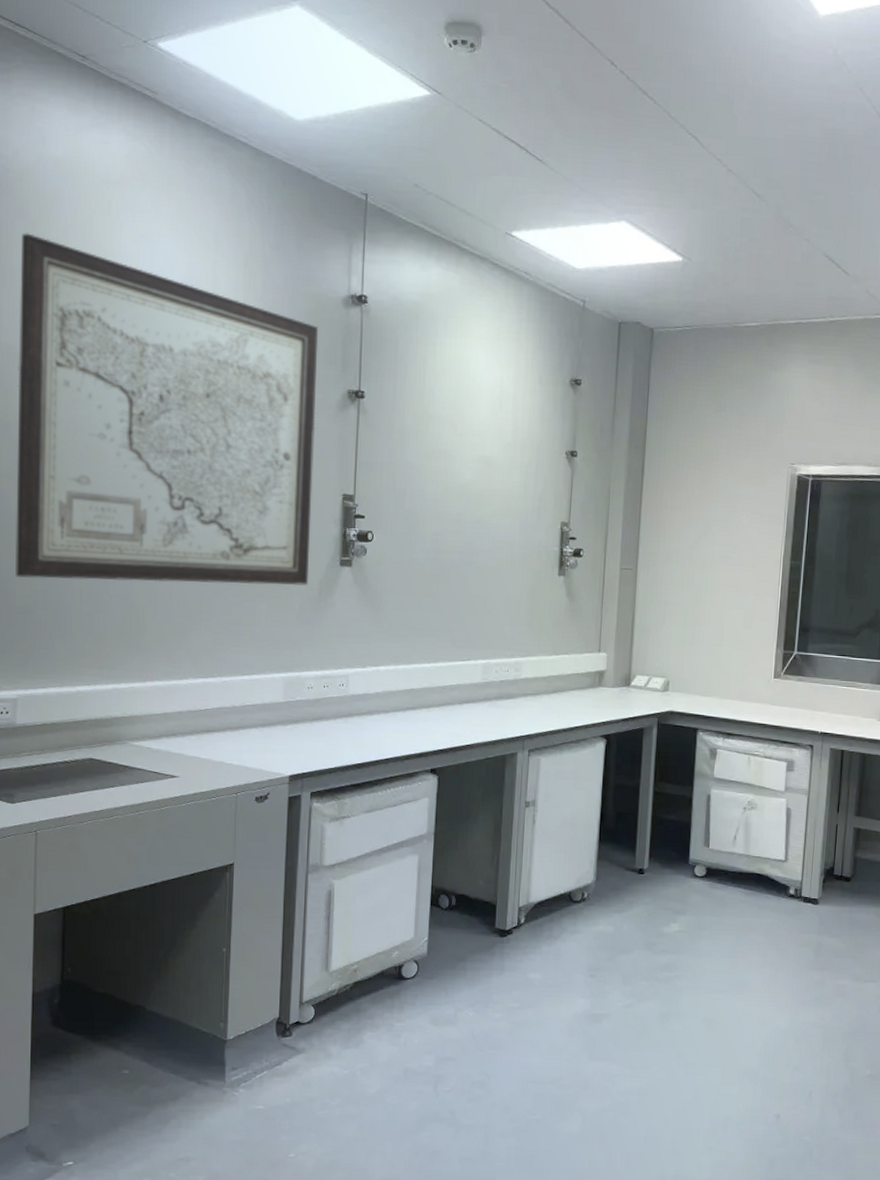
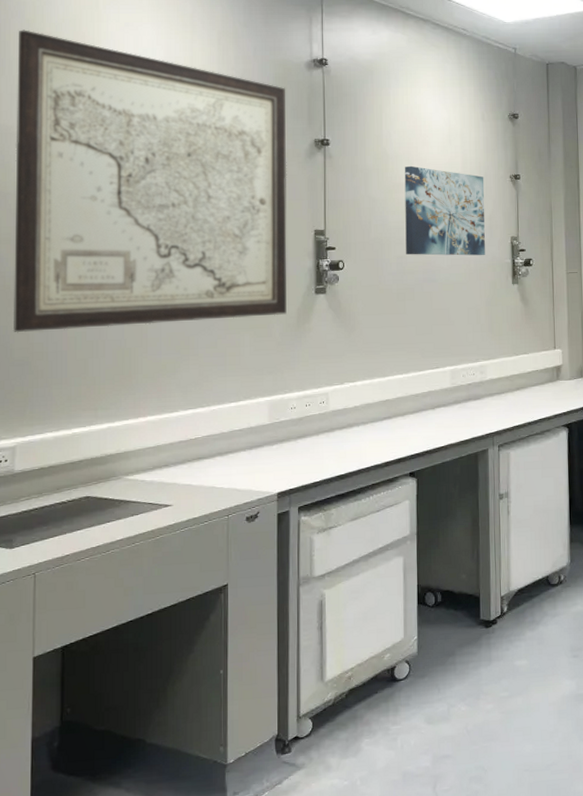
wall art: none [442,430,536,540] -> present [404,165,485,256]

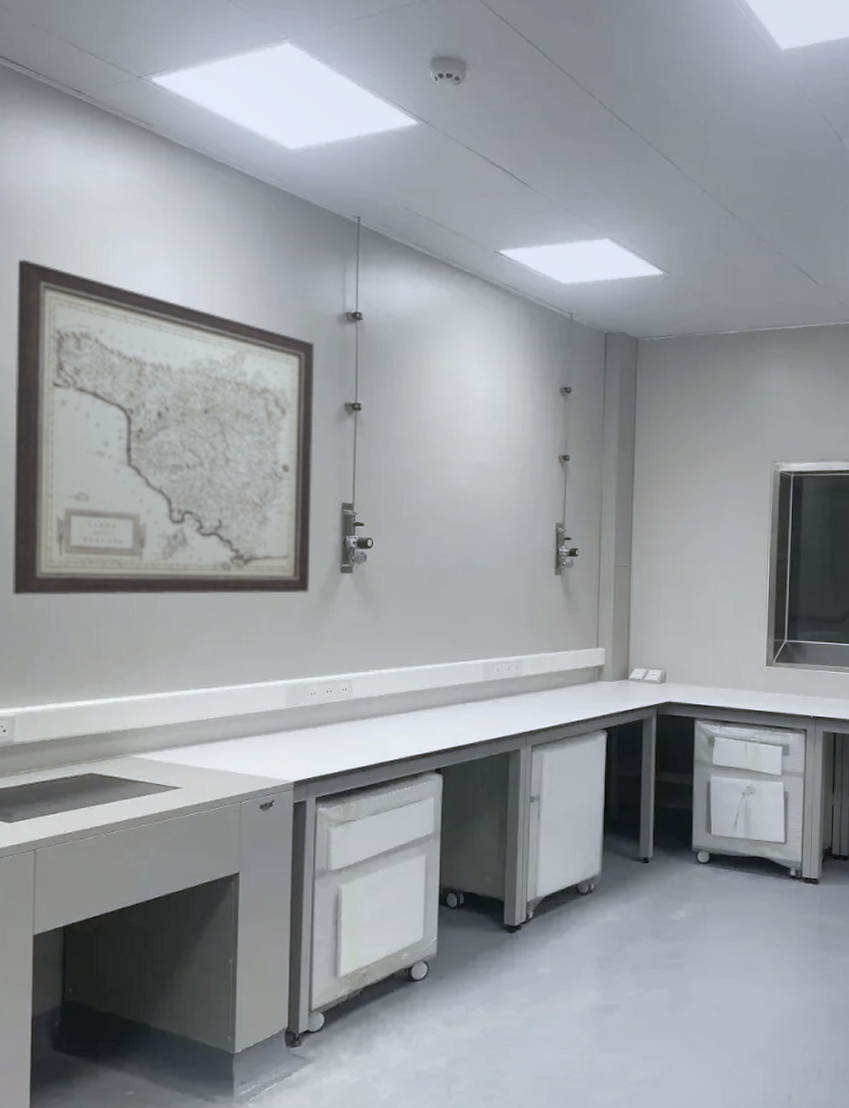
wall art: present [404,165,485,256] -> none [441,438,530,541]

